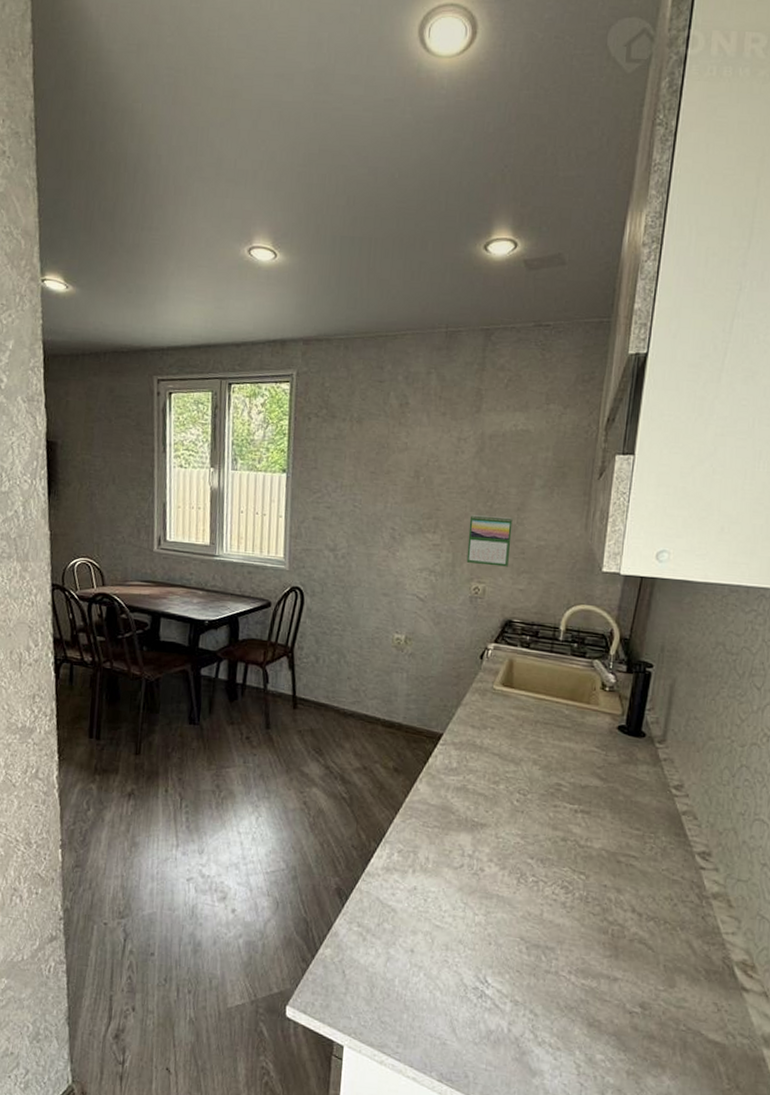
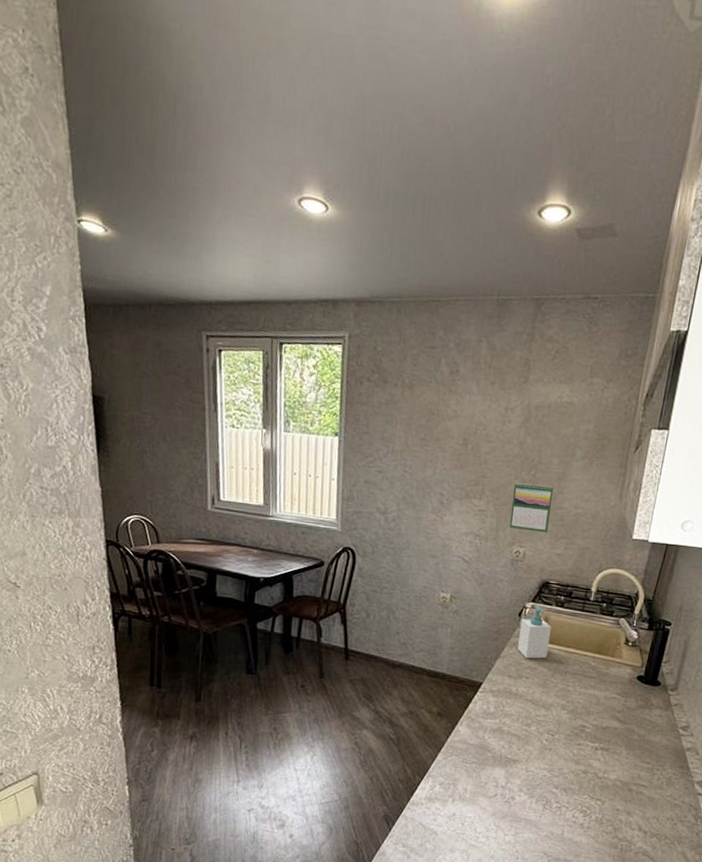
soap bottle: none [481,646,517,707] -> present [518,605,551,659]

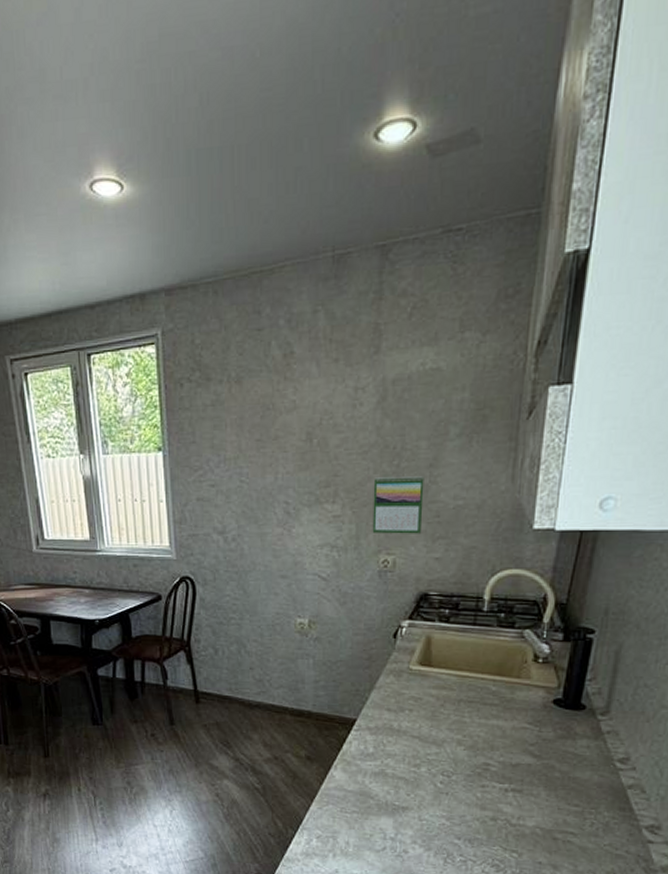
soap bottle: present [518,605,551,659] -> none [396,623,436,688]

